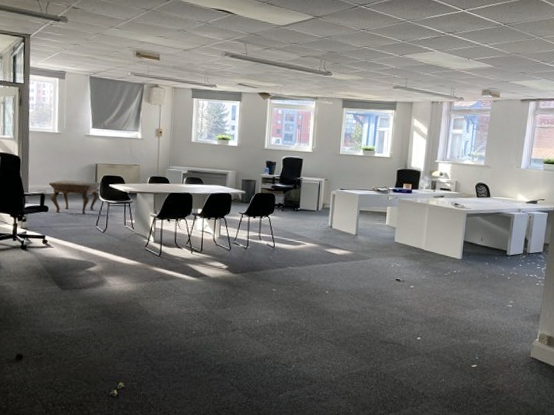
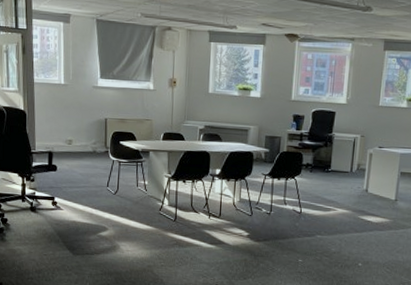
side table: present [48,180,100,215] -> none [56,136,110,175]

